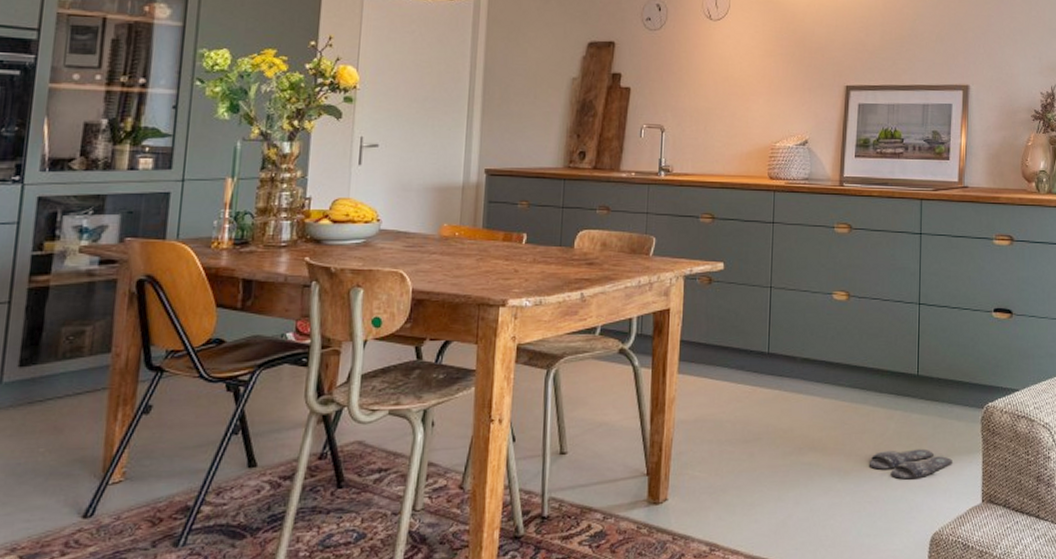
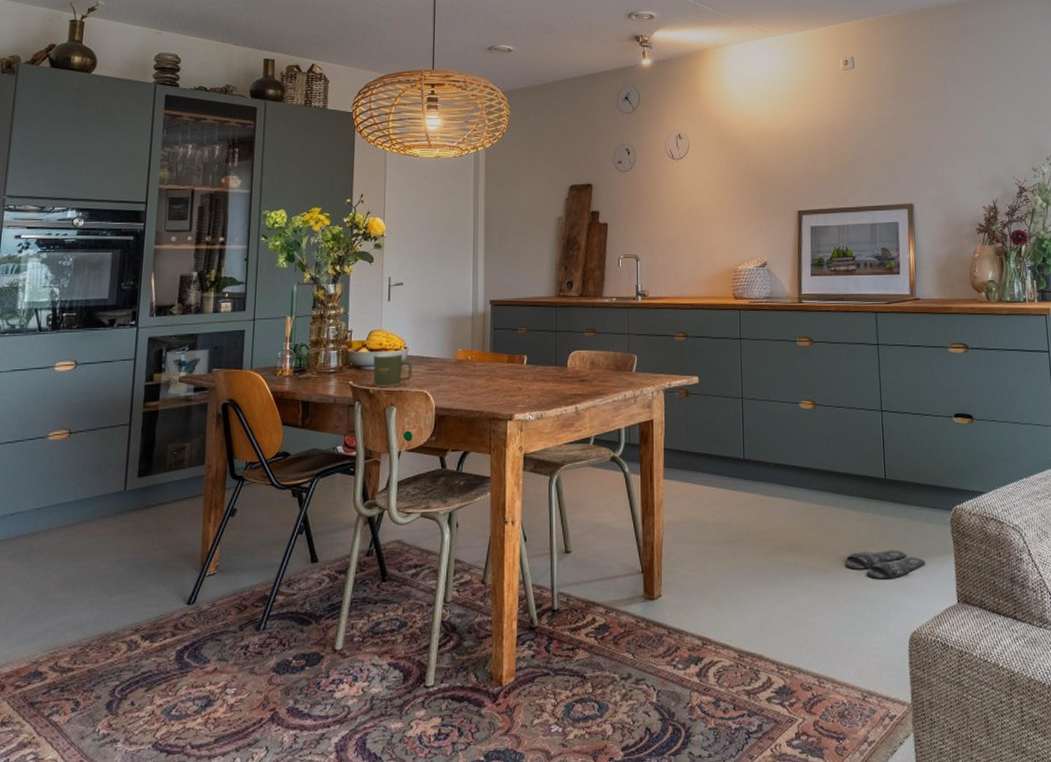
mug: none [335,226,386,265] -> present [373,353,412,387]

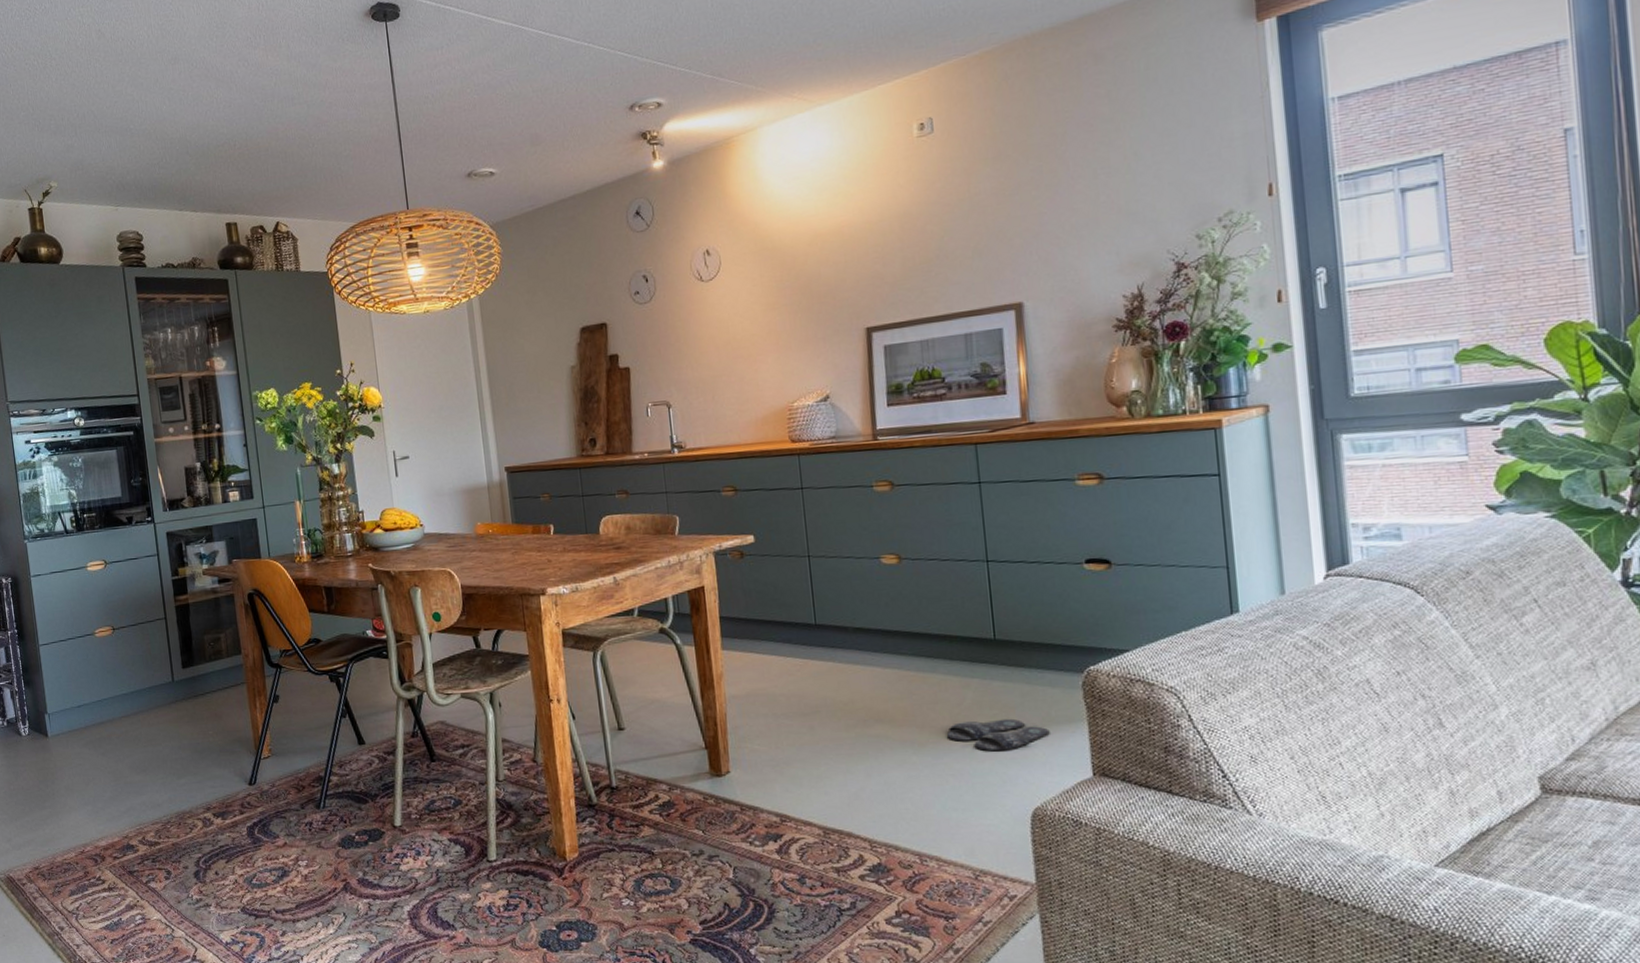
mug: present [373,353,412,387] -> none [389,531,432,568]

